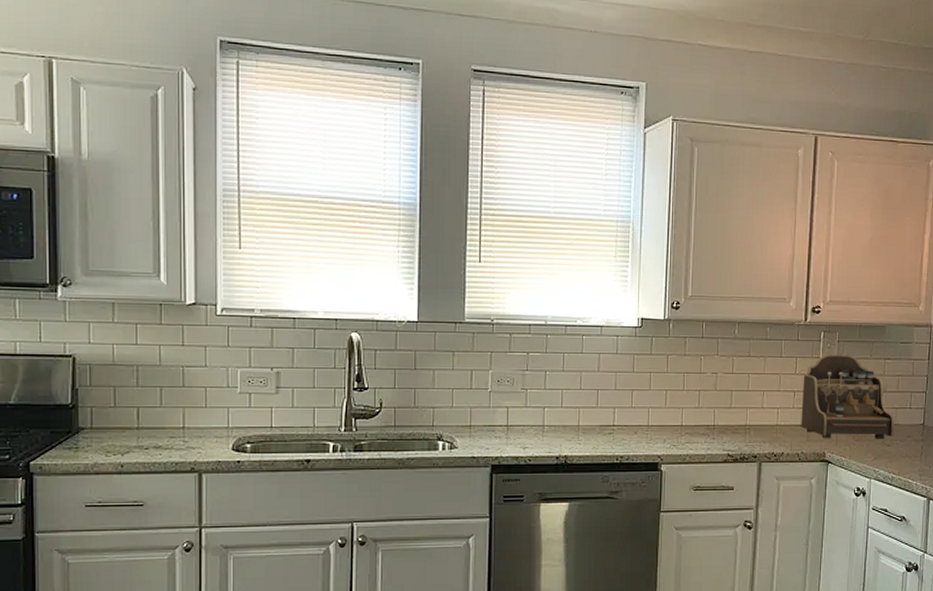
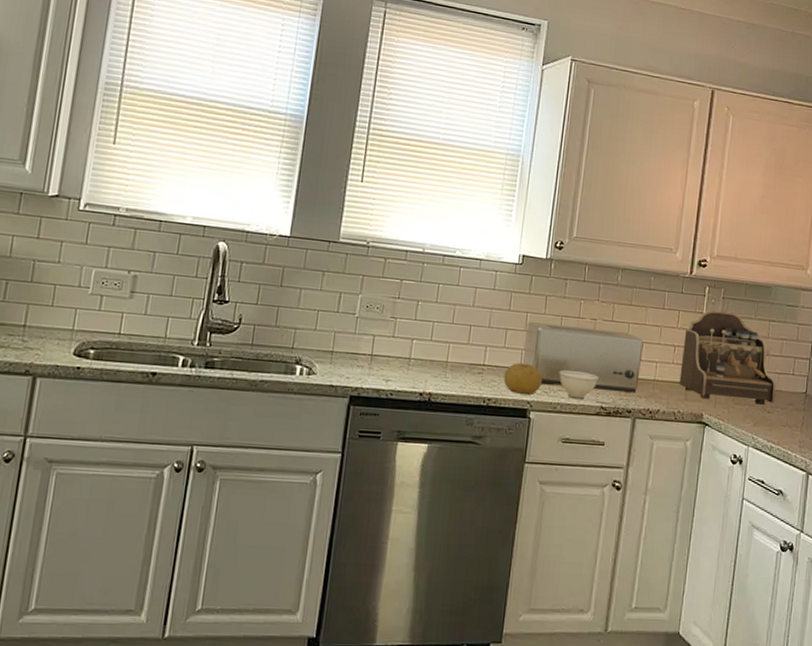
fruit: none [633,420,670,449] -> present [503,362,542,395]
toaster: none [649,380,764,439] -> present [522,321,644,394]
bowl: none [685,424,724,450] -> present [559,370,599,400]

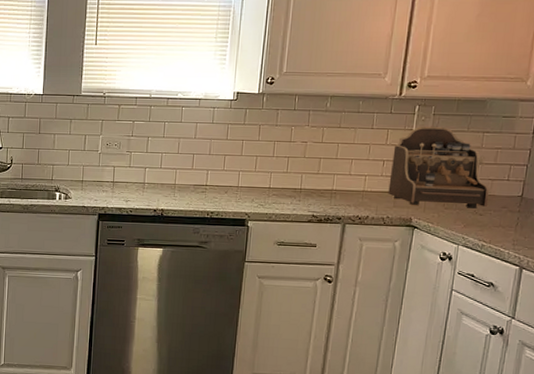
fruit: present [503,362,542,395] -> none [224,181,258,207]
toaster: present [522,321,644,394] -> none [239,147,353,203]
bowl: present [559,370,599,400] -> none [273,186,310,210]

